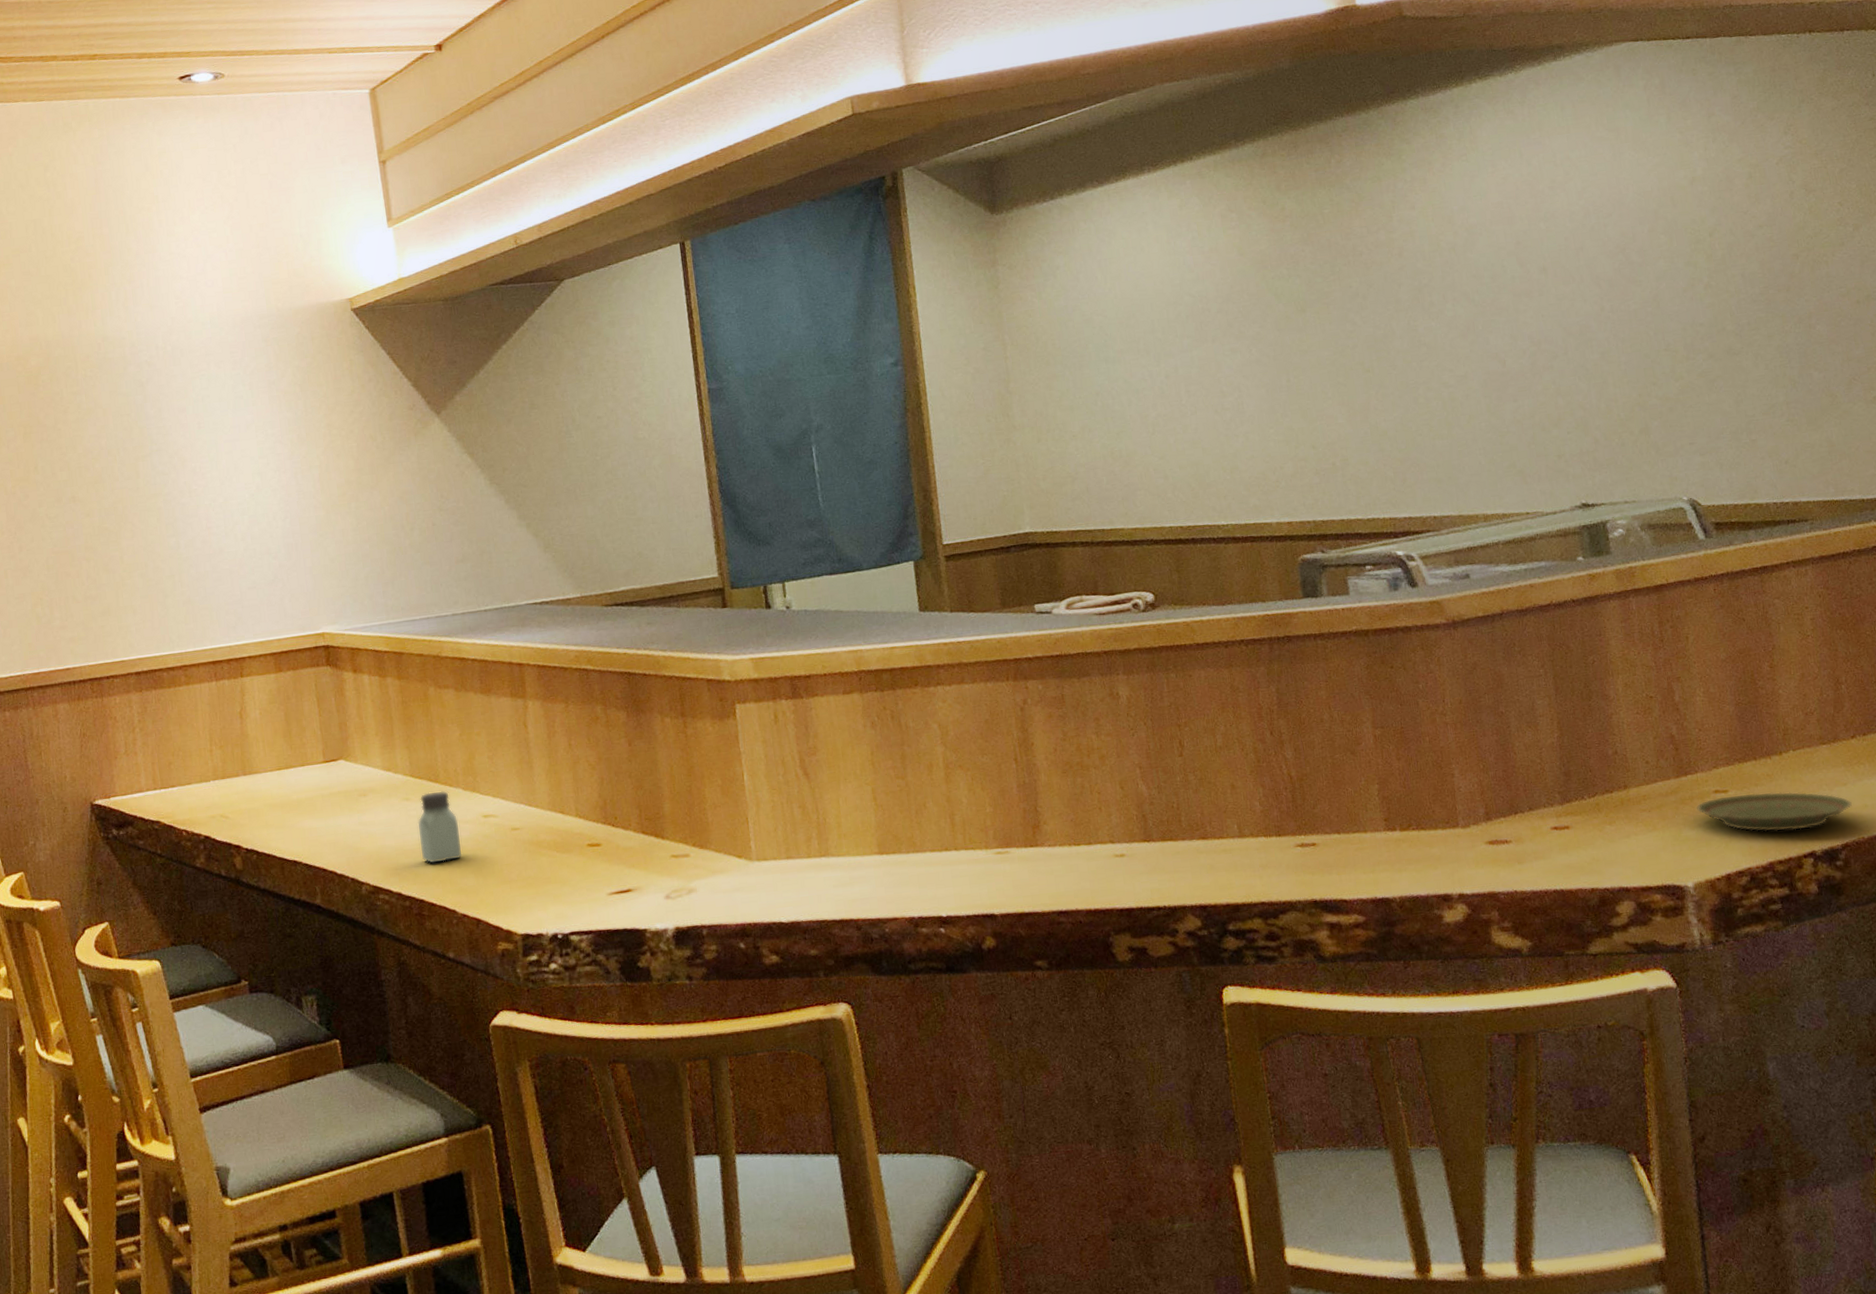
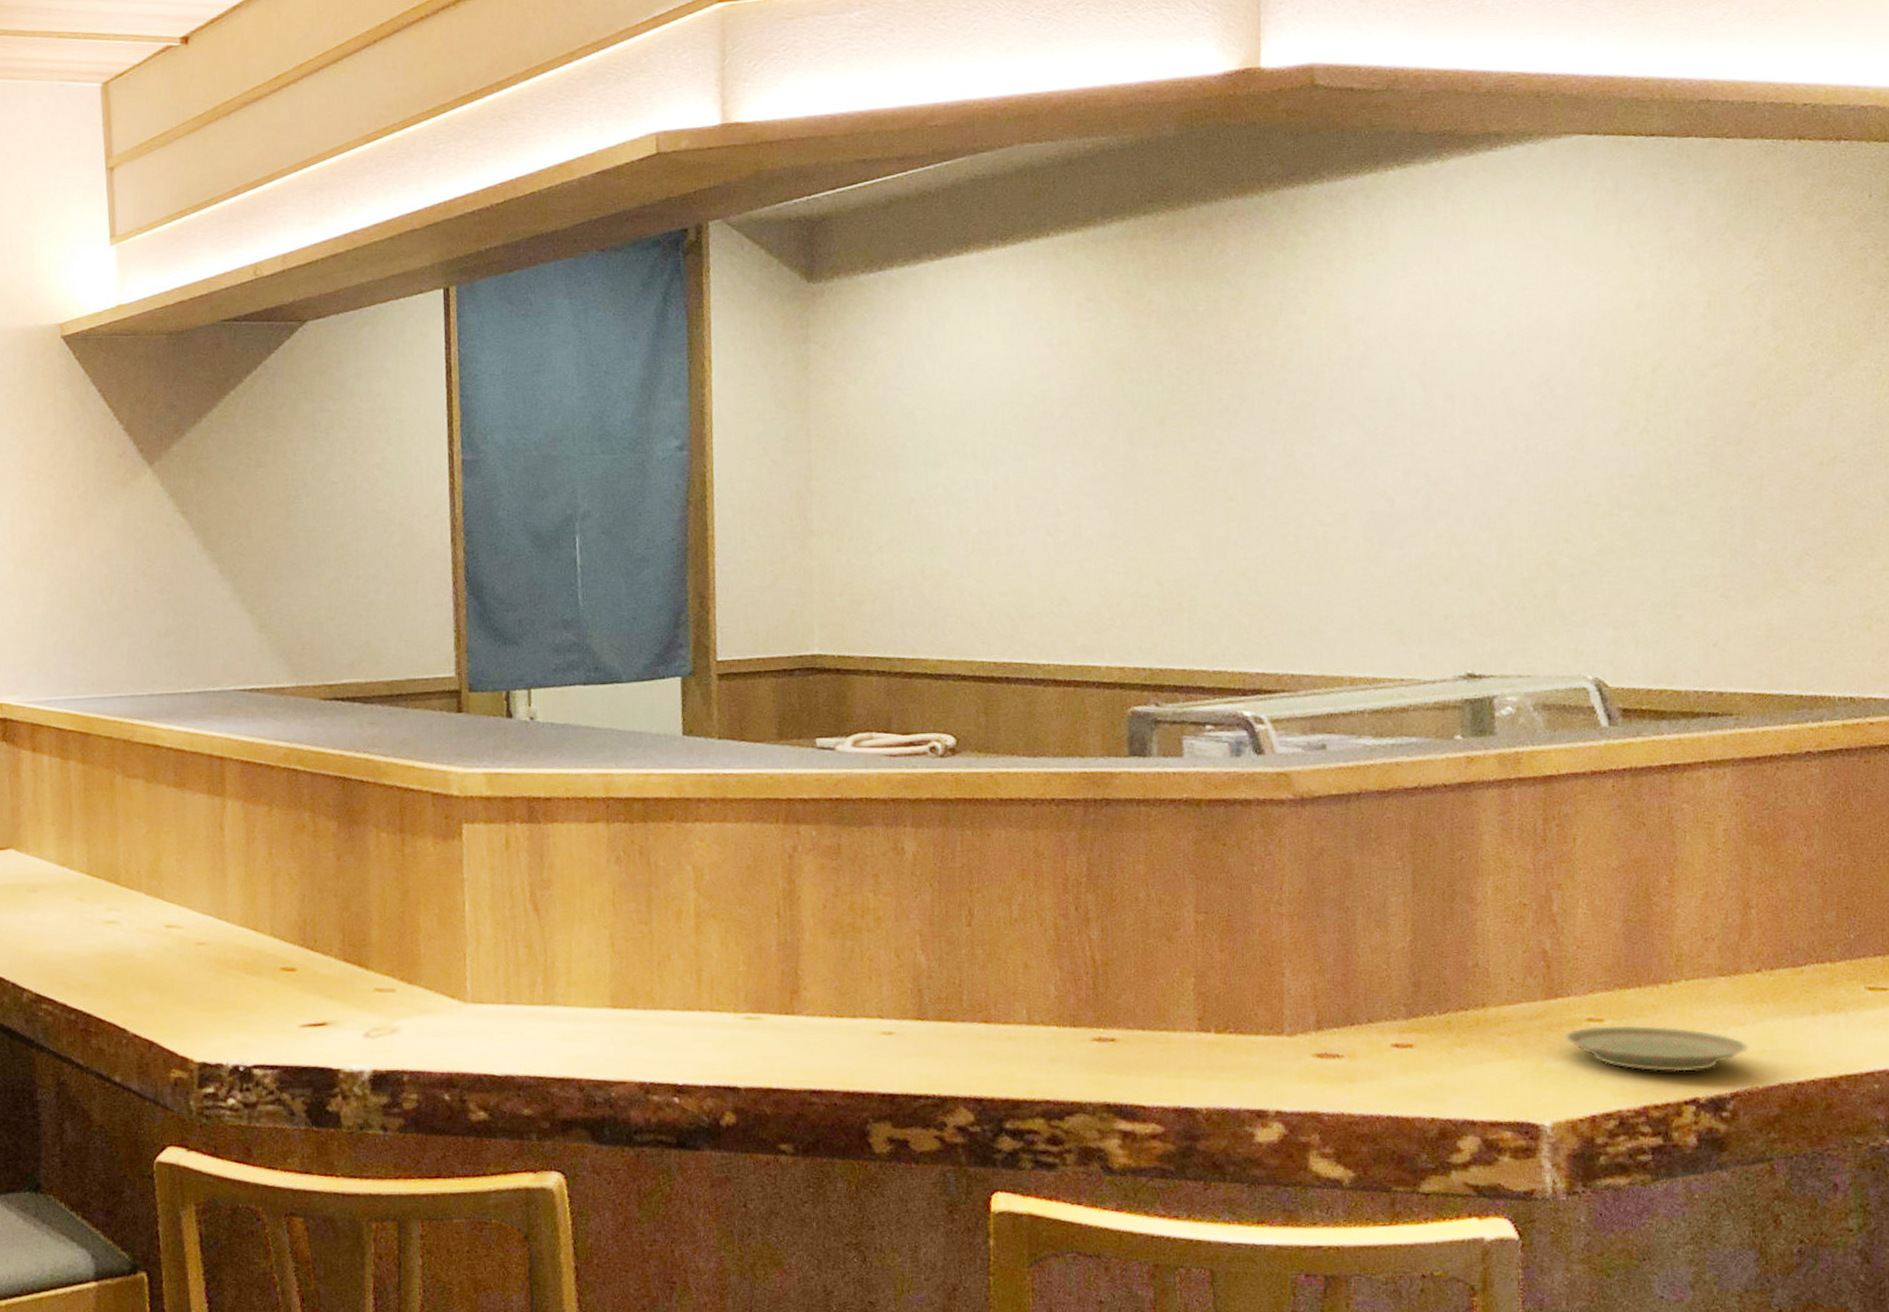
saltshaker: present [417,791,461,864] -> none [91,893,138,974]

